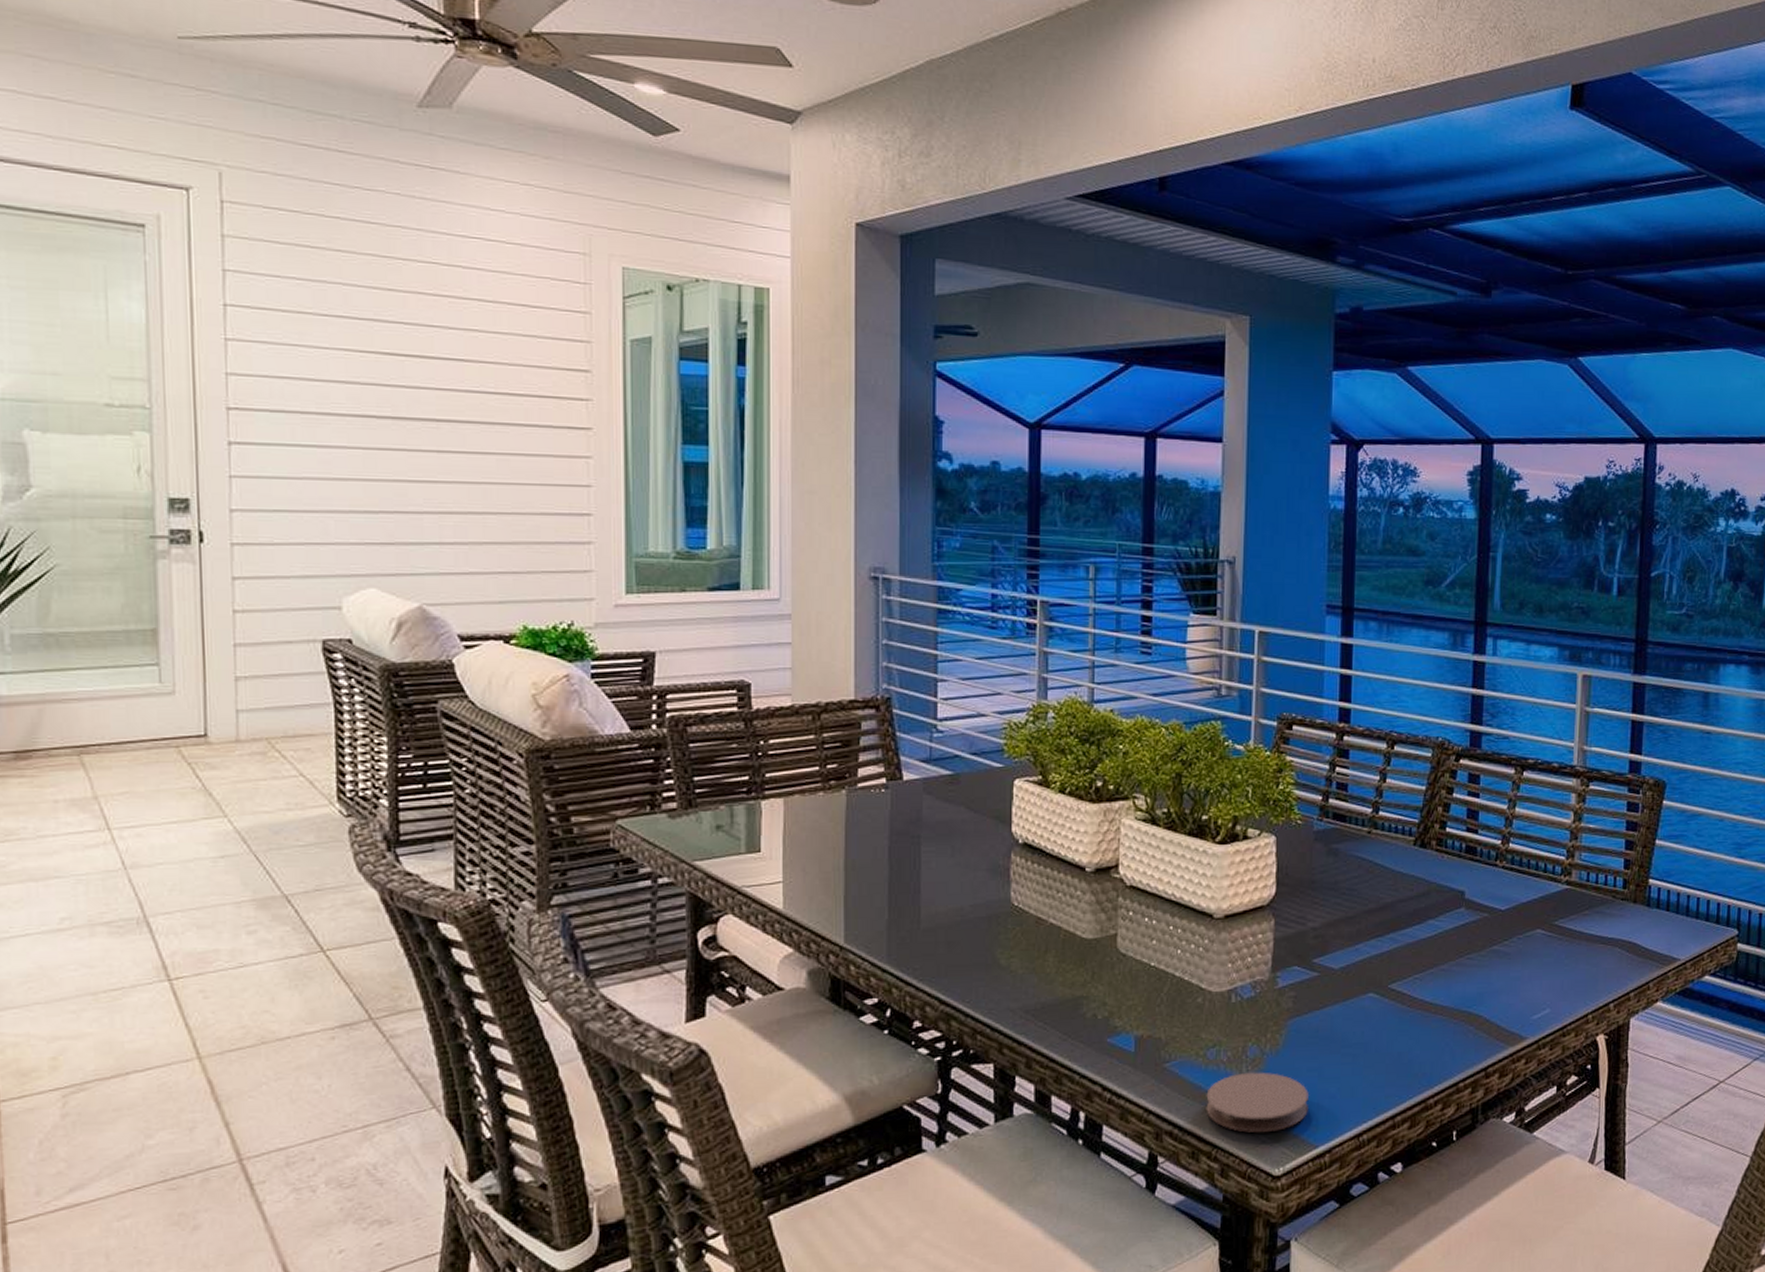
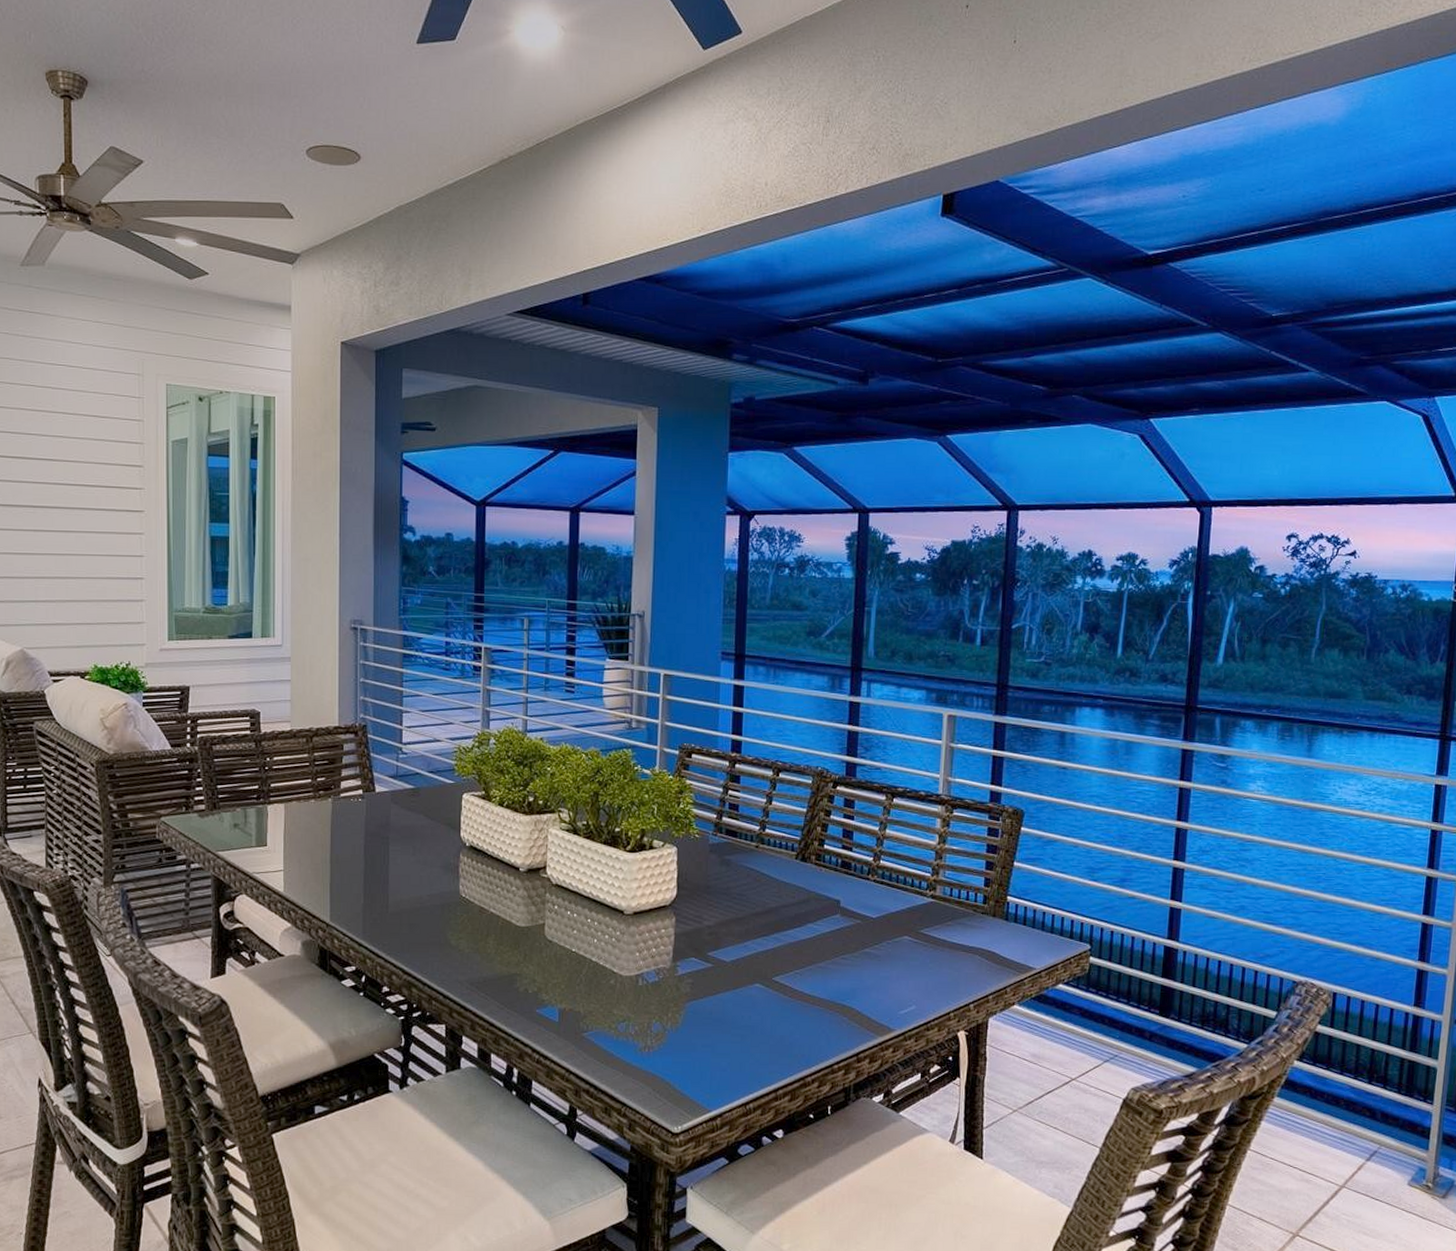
coaster: present [1206,1072,1309,1133] -> none [617,1044,703,1096]

